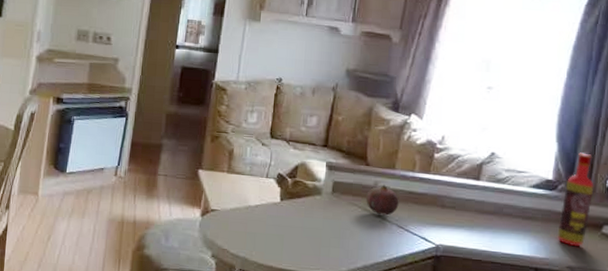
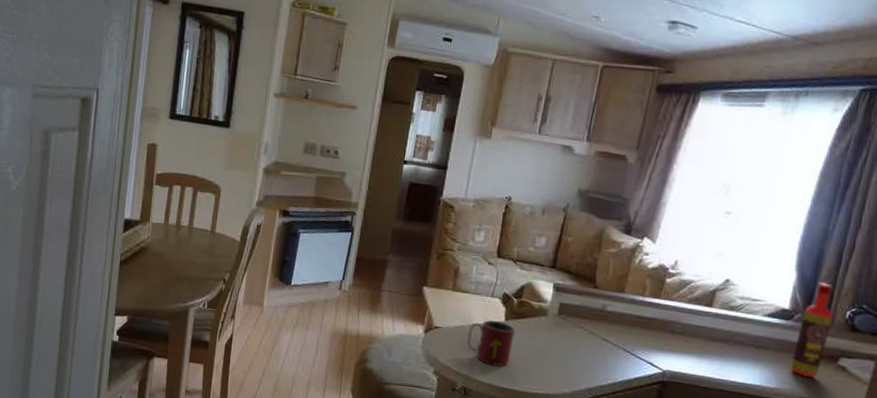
mug: none [243,201,290,247] -> present [466,320,515,367]
fruit: present [366,184,399,216] -> none [592,307,627,339]

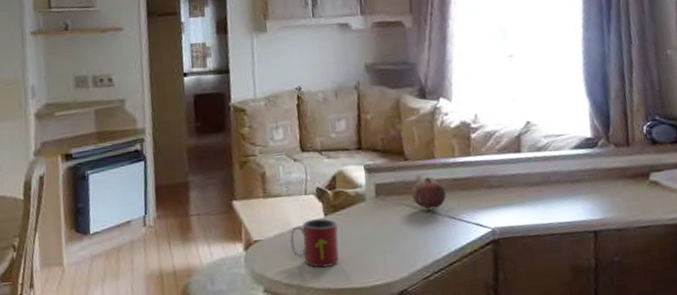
fruit: none [592,307,627,339] -> present [411,176,446,210]
bottle: present [790,282,834,378] -> none [605,103,635,201]

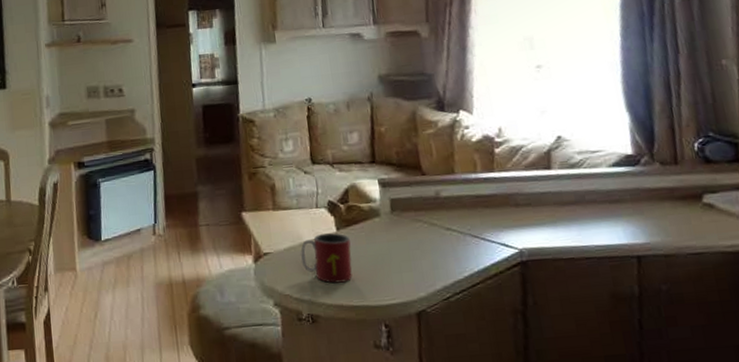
fruit: present [411,176,446,210] -> none [429,192,468,227]

